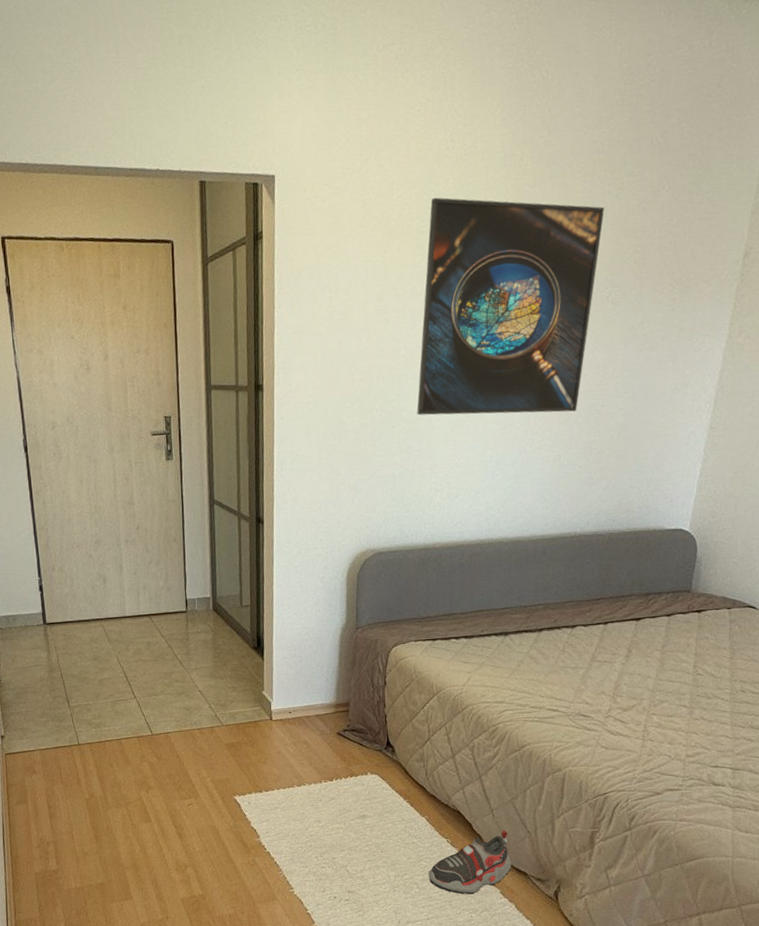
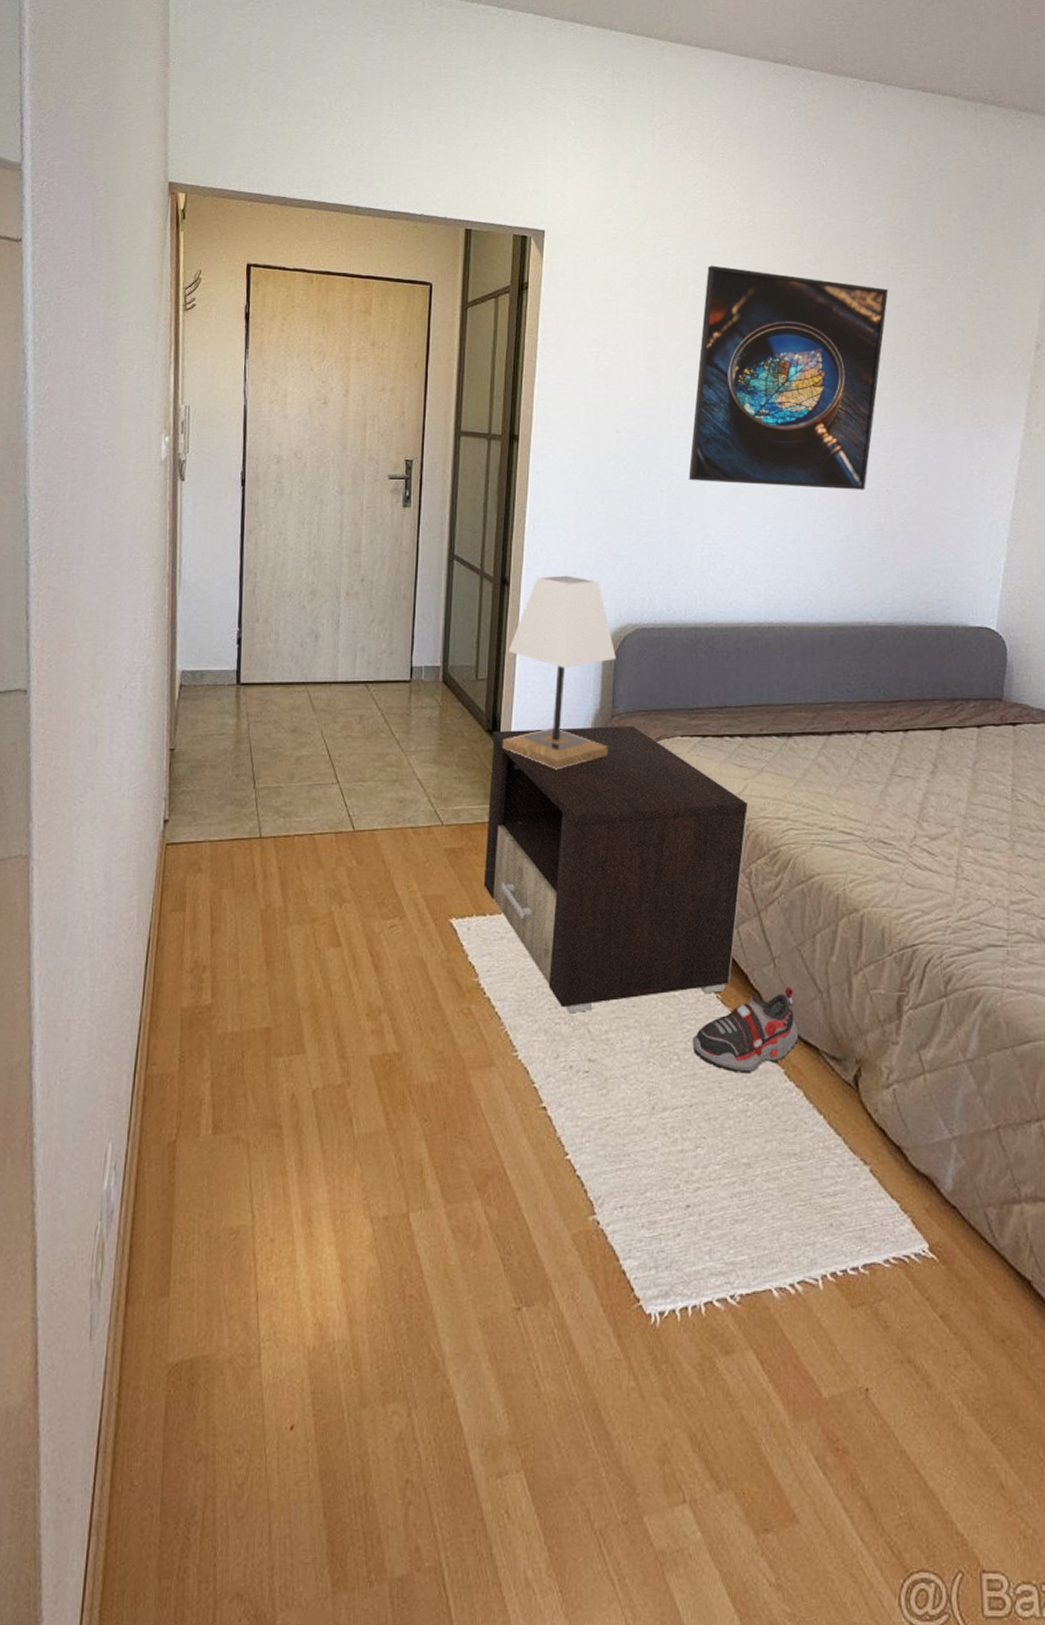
nightstand: none [258,635,472,860] -> present [483,725,749,1014]
lamp: none [266,510,358,676] -> present [503,575,616,770]

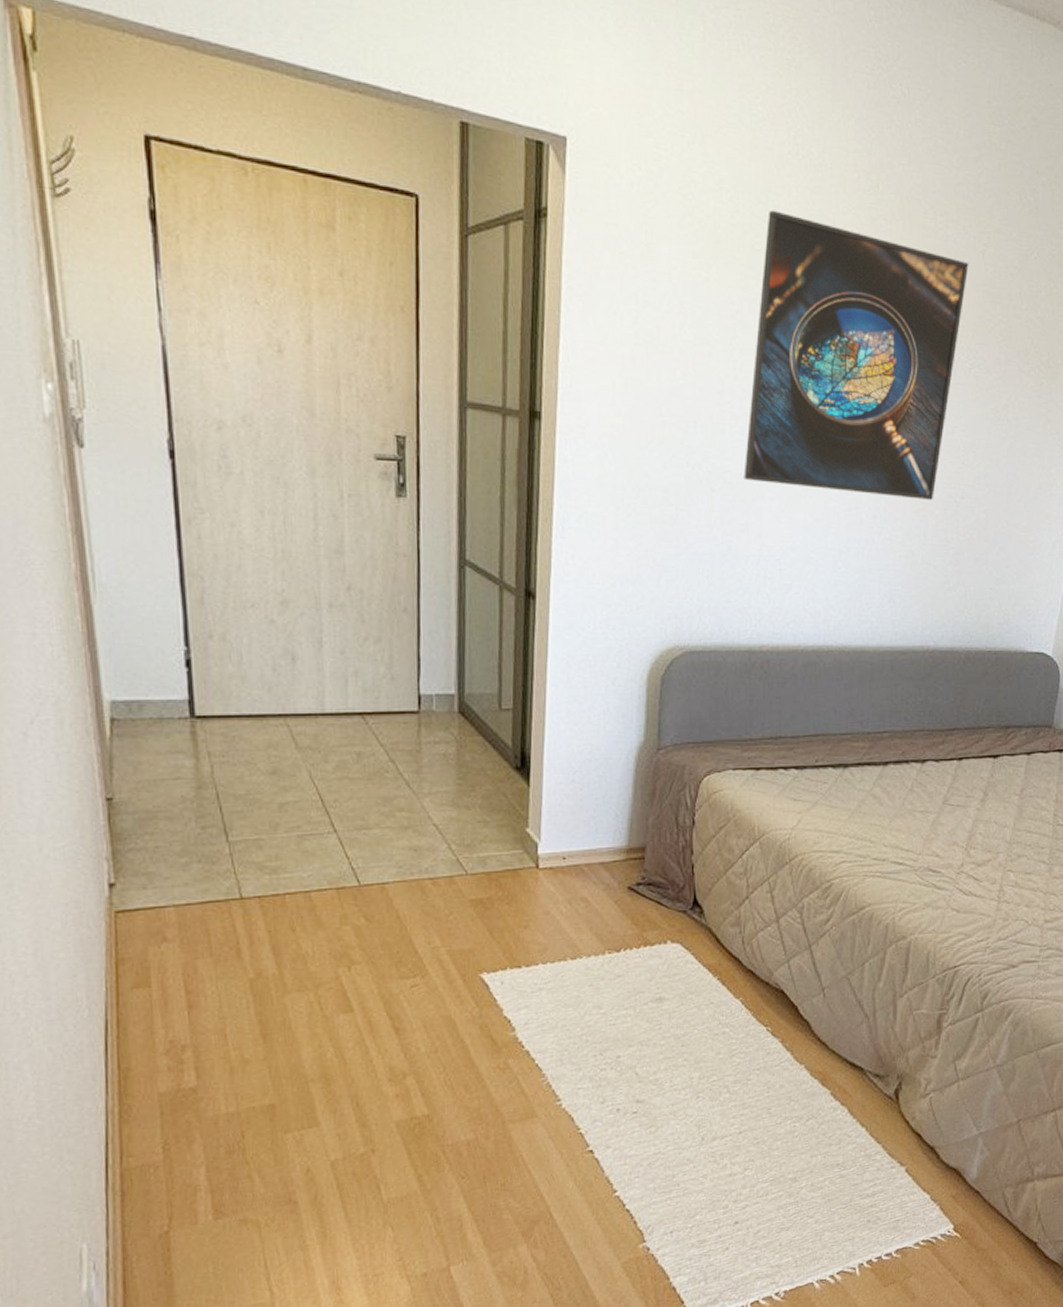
nightstand: present [483,725,749,1014] -> none [517,758,802,1059]
lamp: present [503,575,616,770] -> none [534,588,662,809]
shoe: present [692,986,799,1074] -> none [741,1013,845,1099]

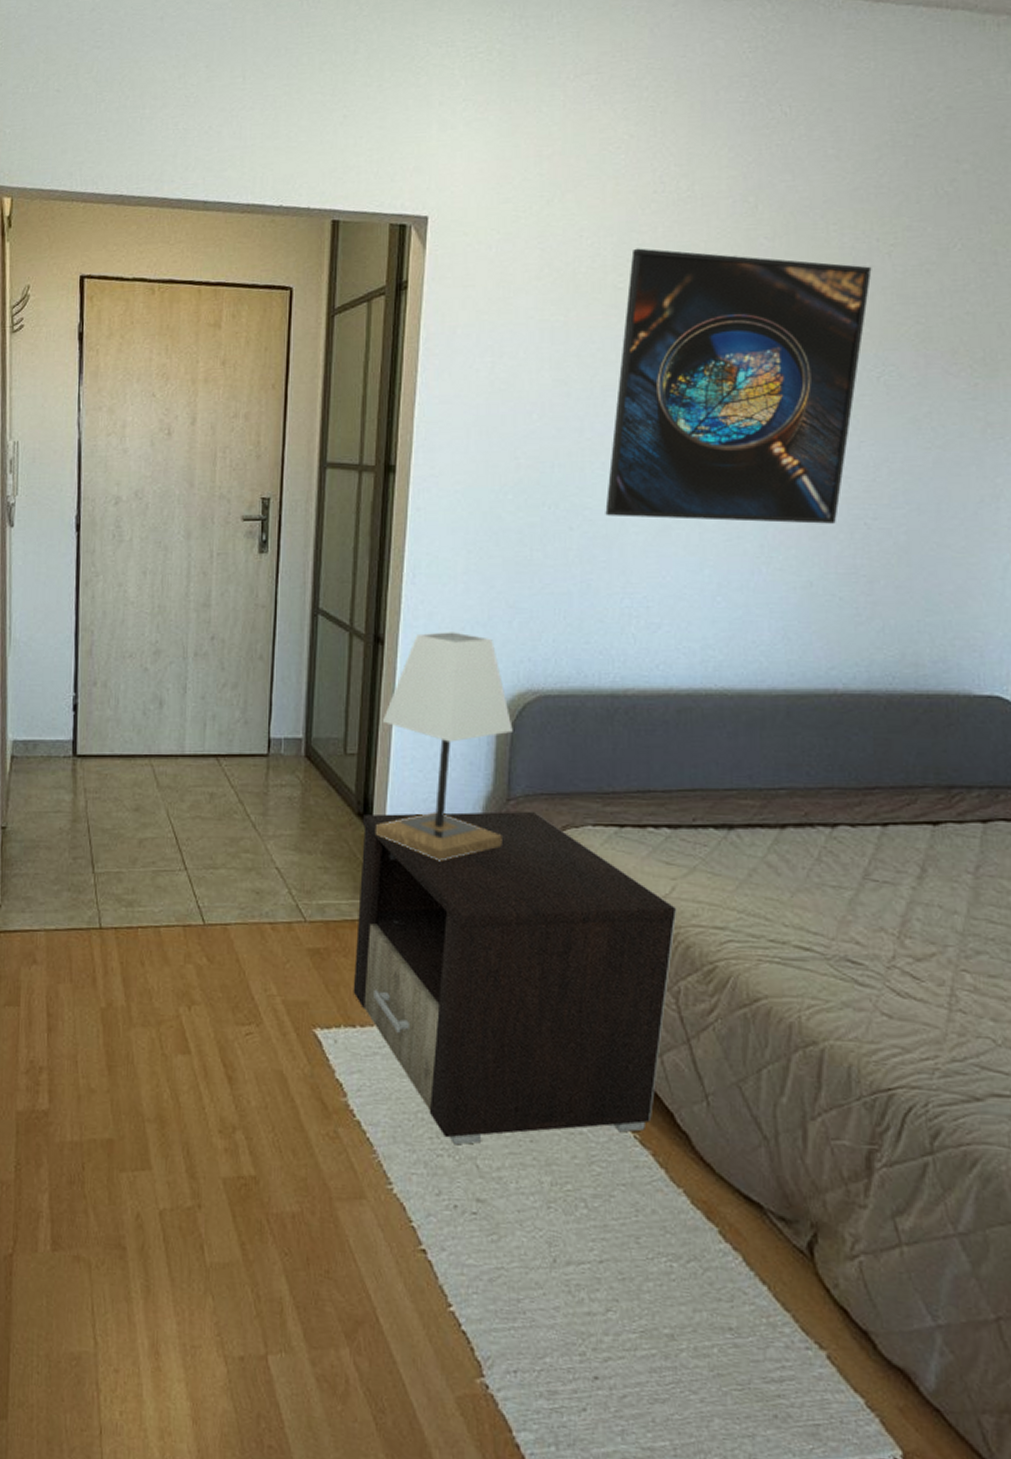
nightstand: none [517,758,802,1059] -> present [353,811,677,1145]
lamp: none [534,588,662,809] -> present [376,632,513,862]

